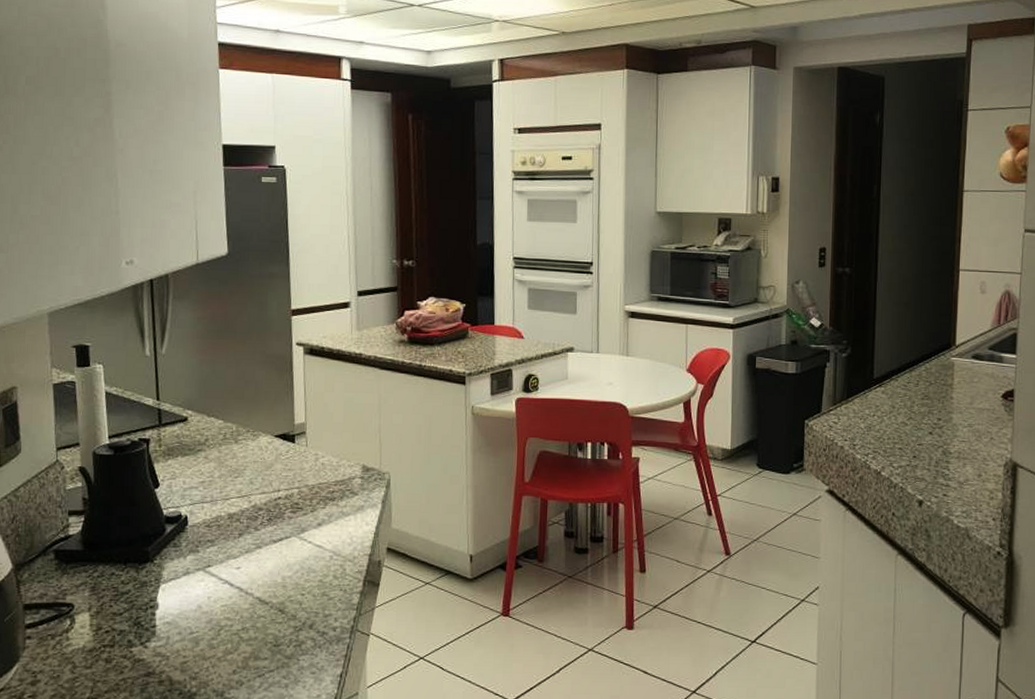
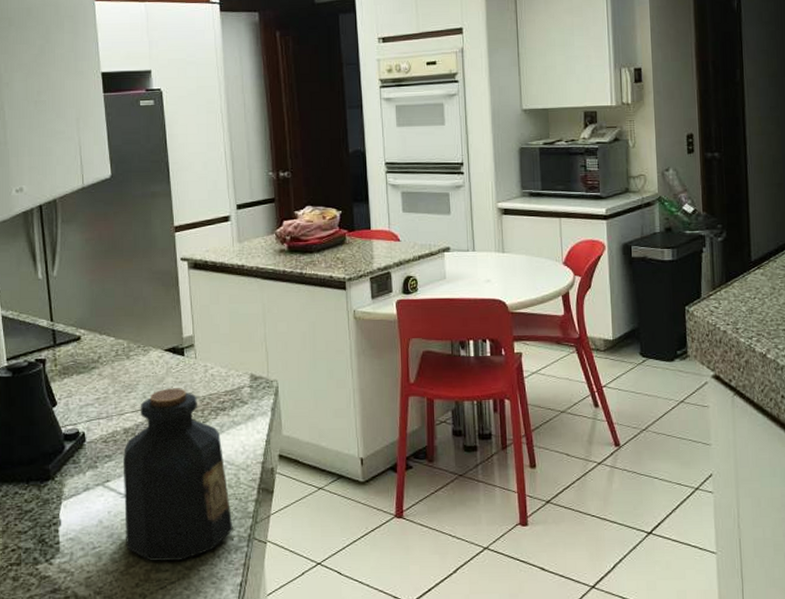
bottle: none [225,475,336,649] -> present [122,388,233,561]

